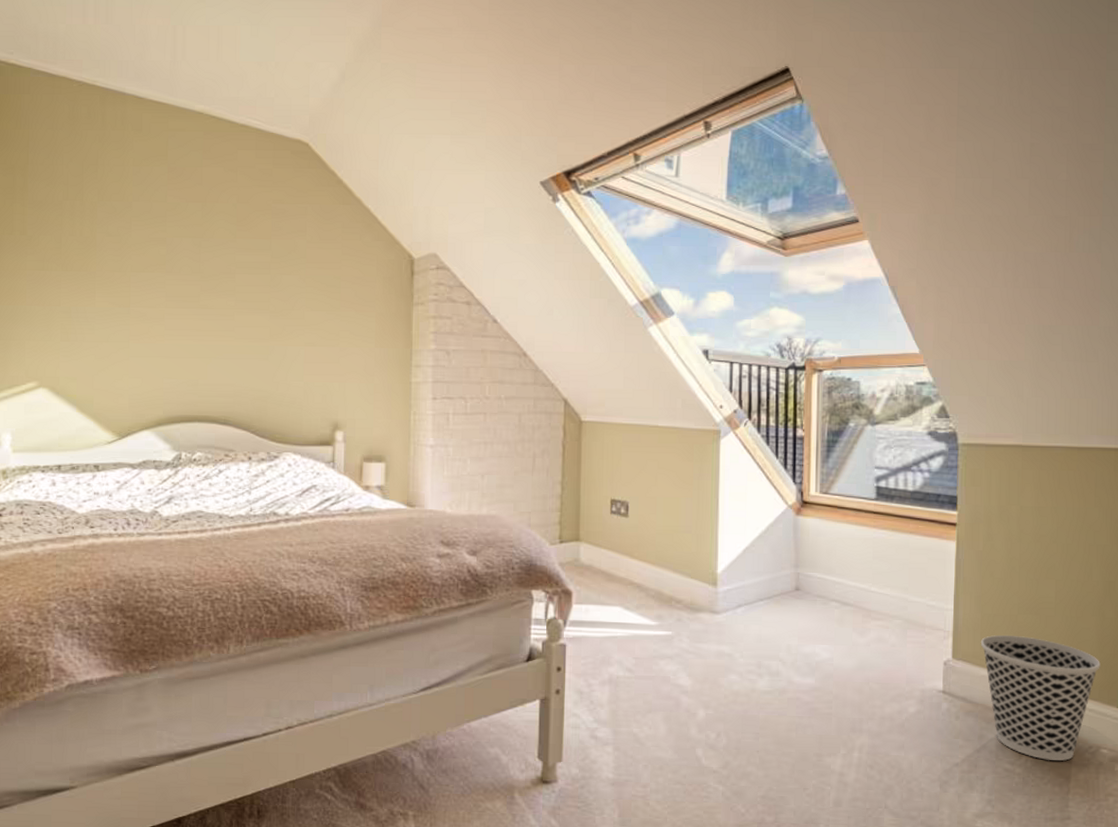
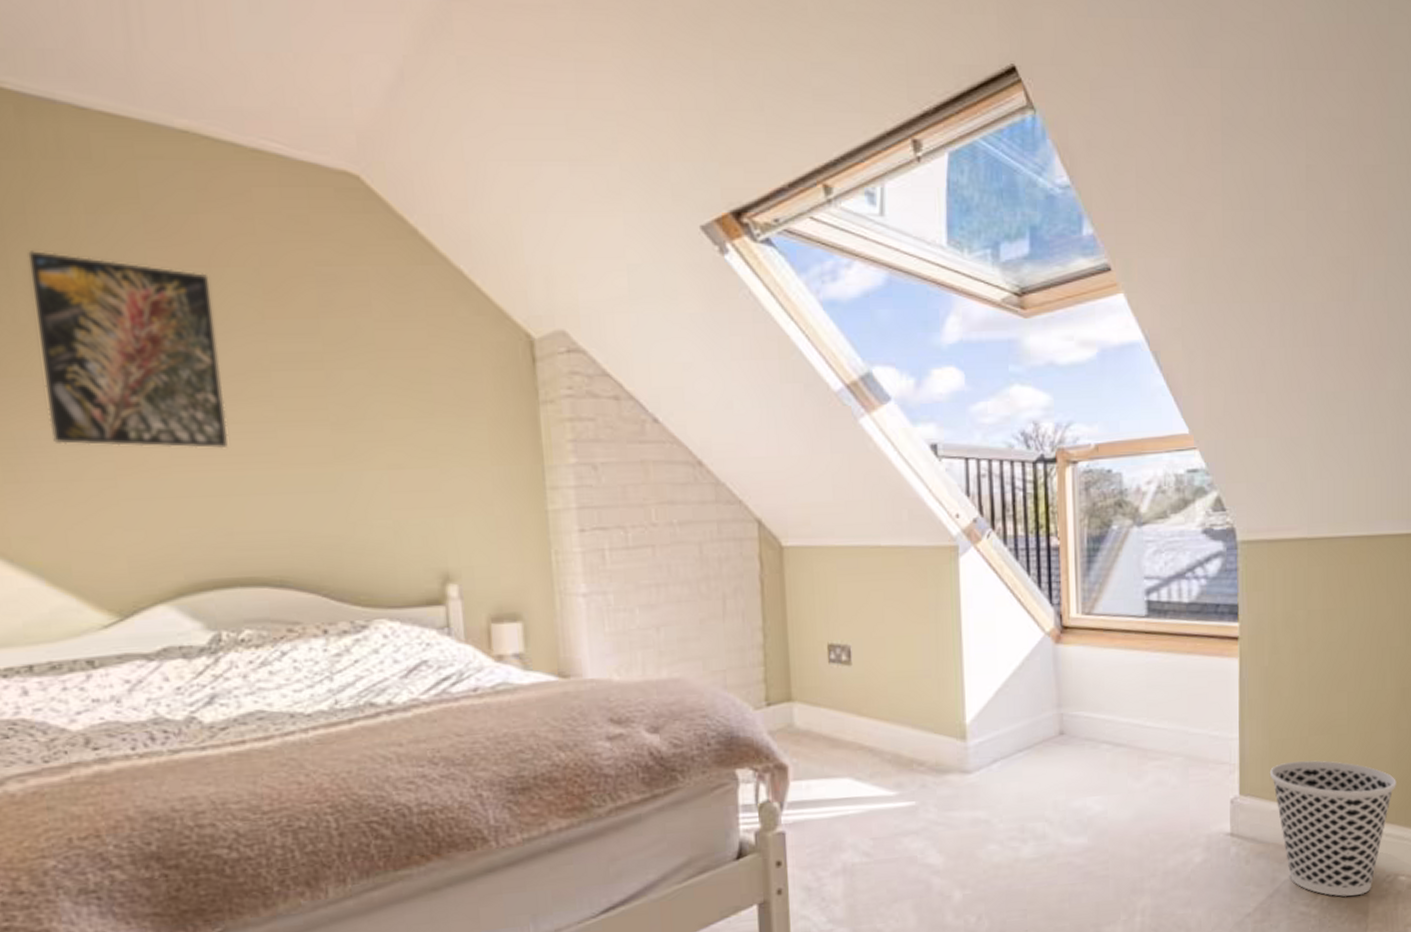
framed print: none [93,189,204,326] -> present [28,251,228,449]

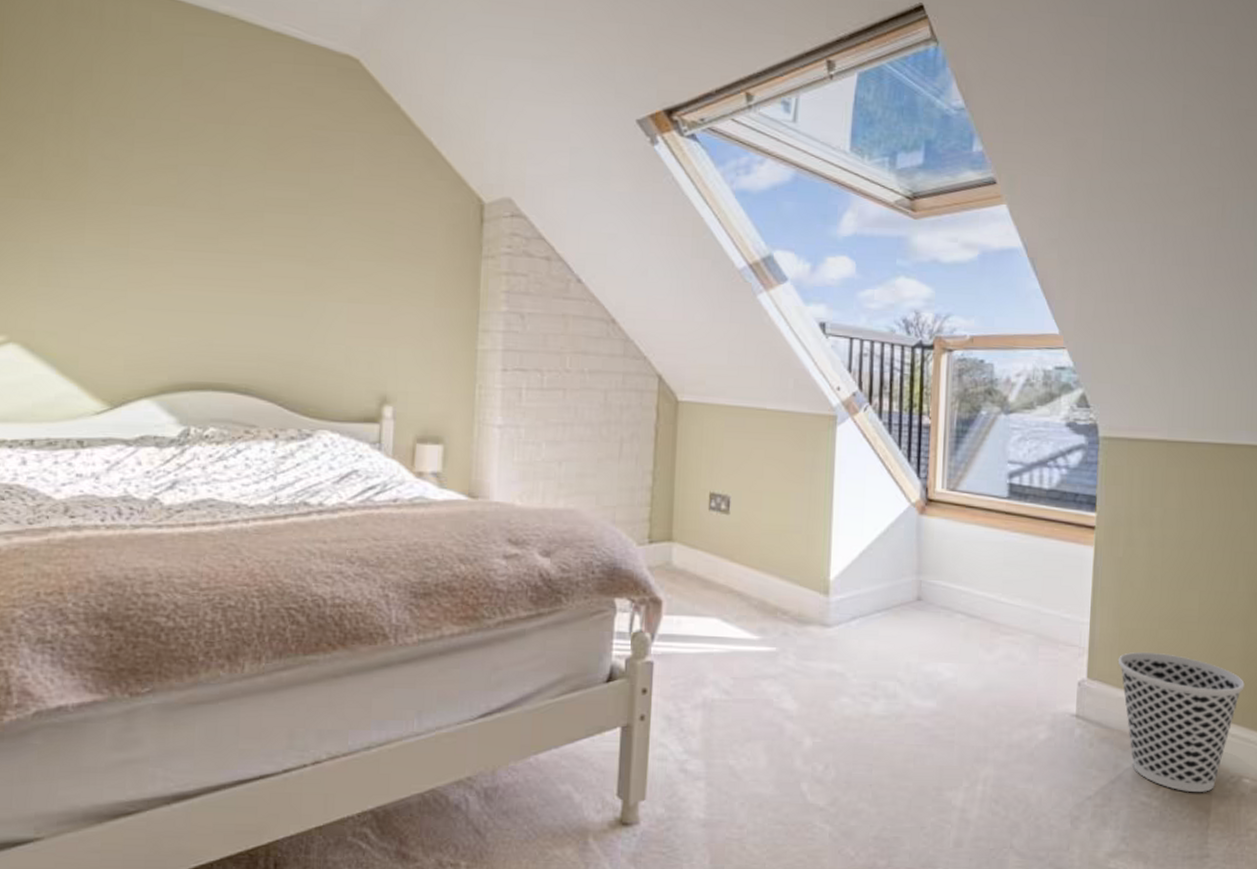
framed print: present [28,251,228,449] -> none [82,101,227,273]

